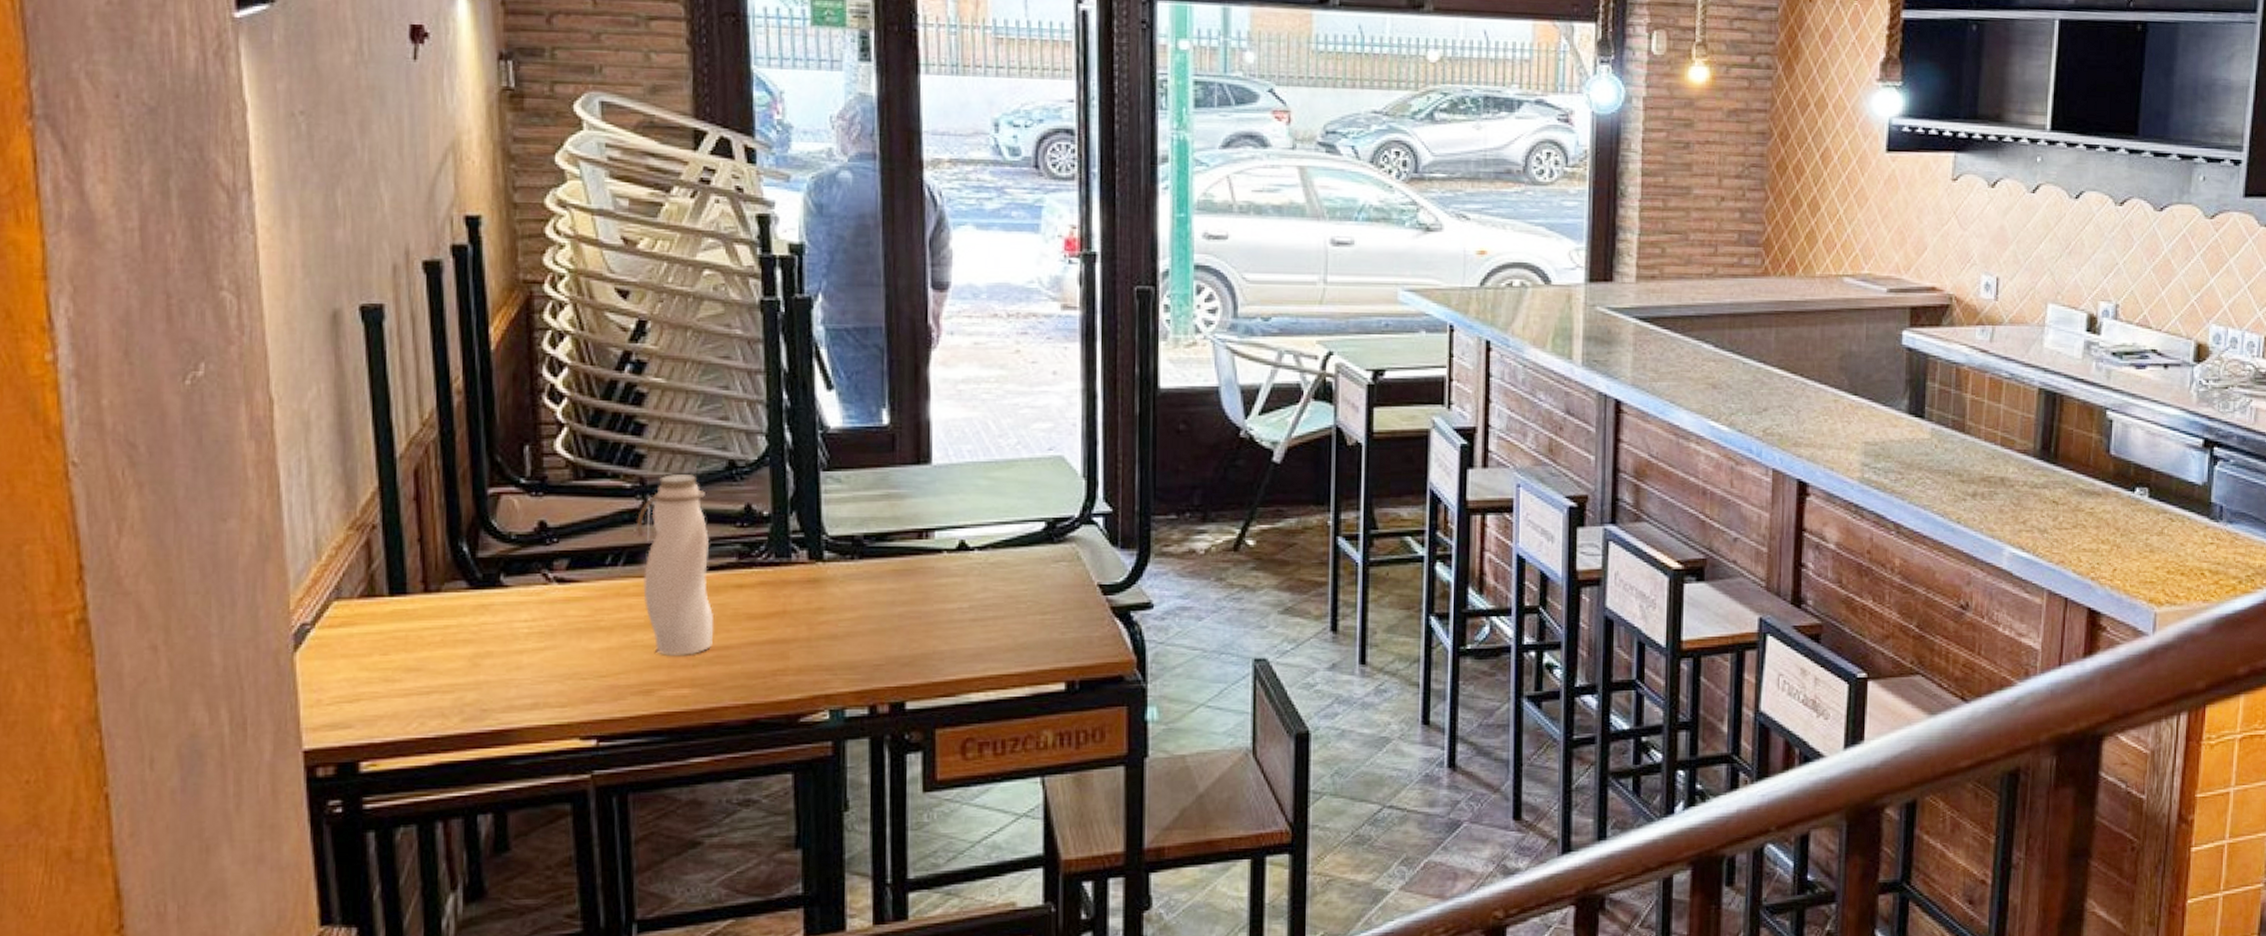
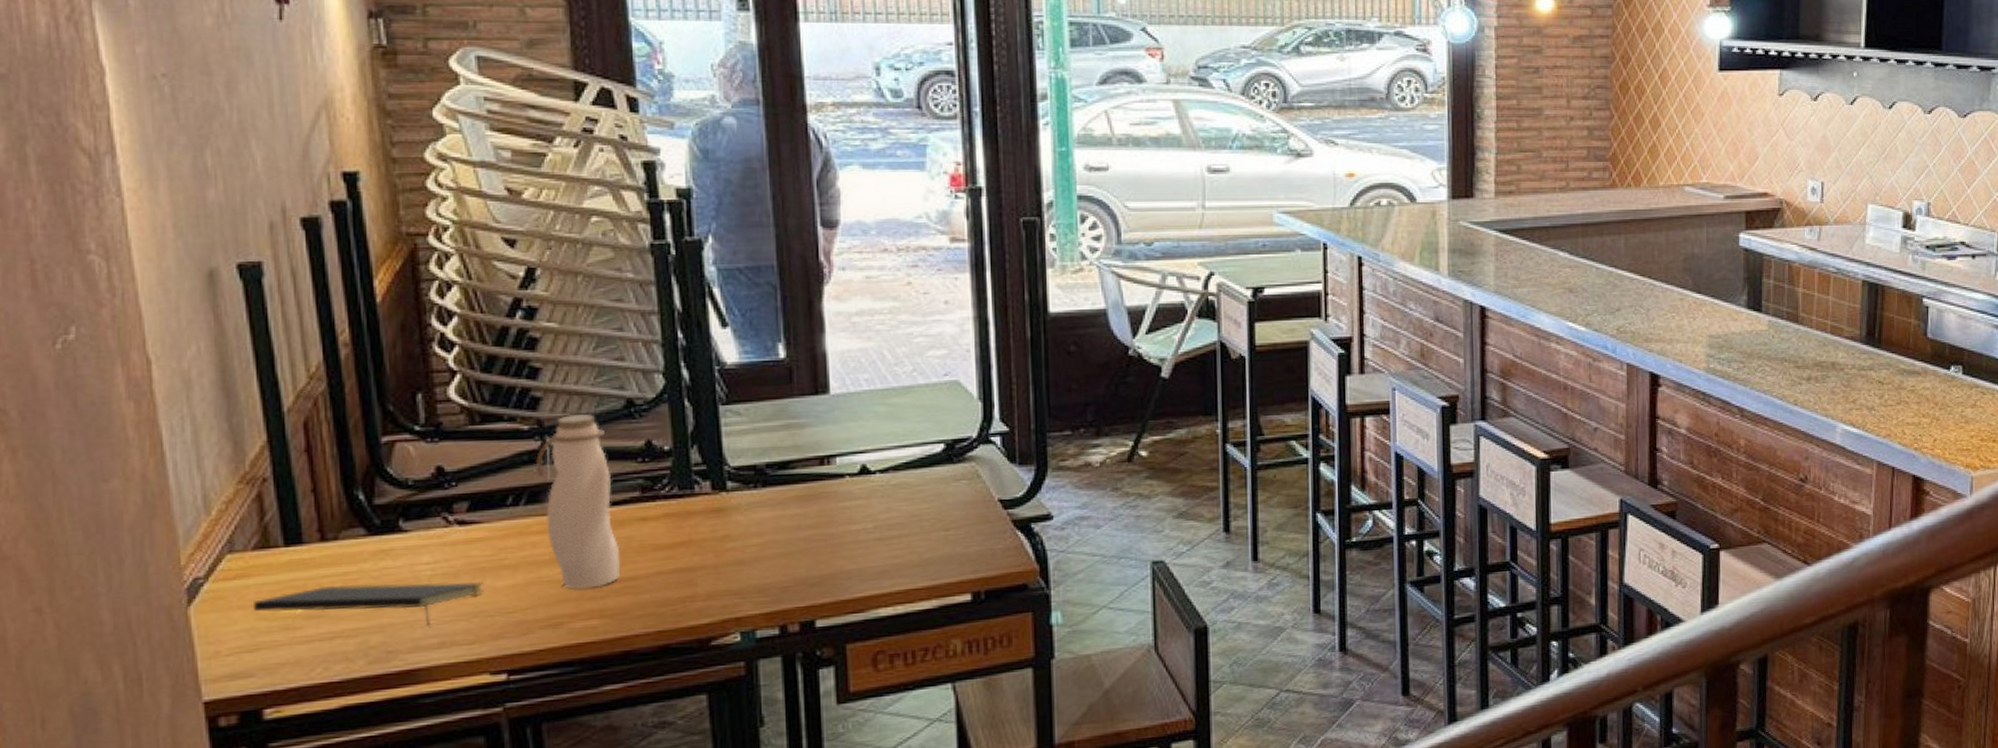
notepad: none [355,638,578,686] -> present [252,581,484,626]

